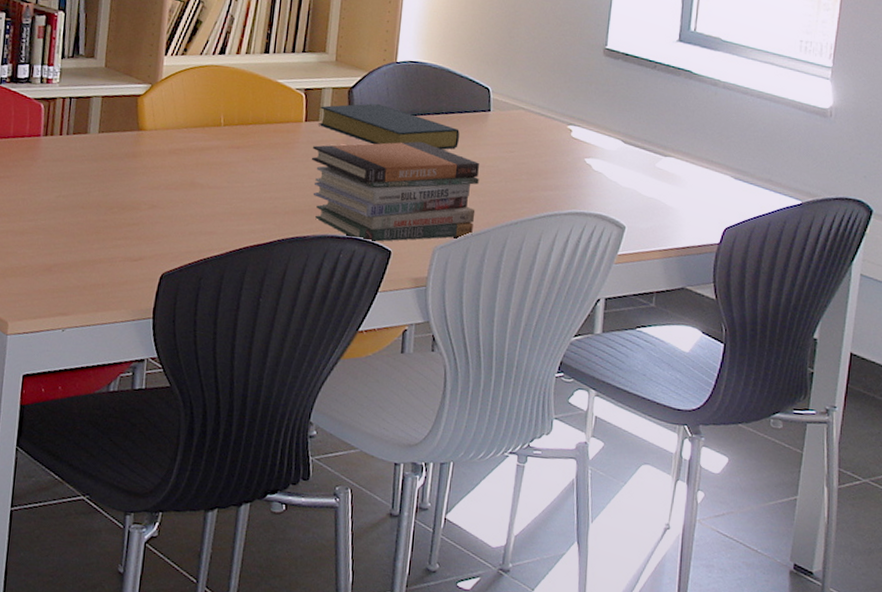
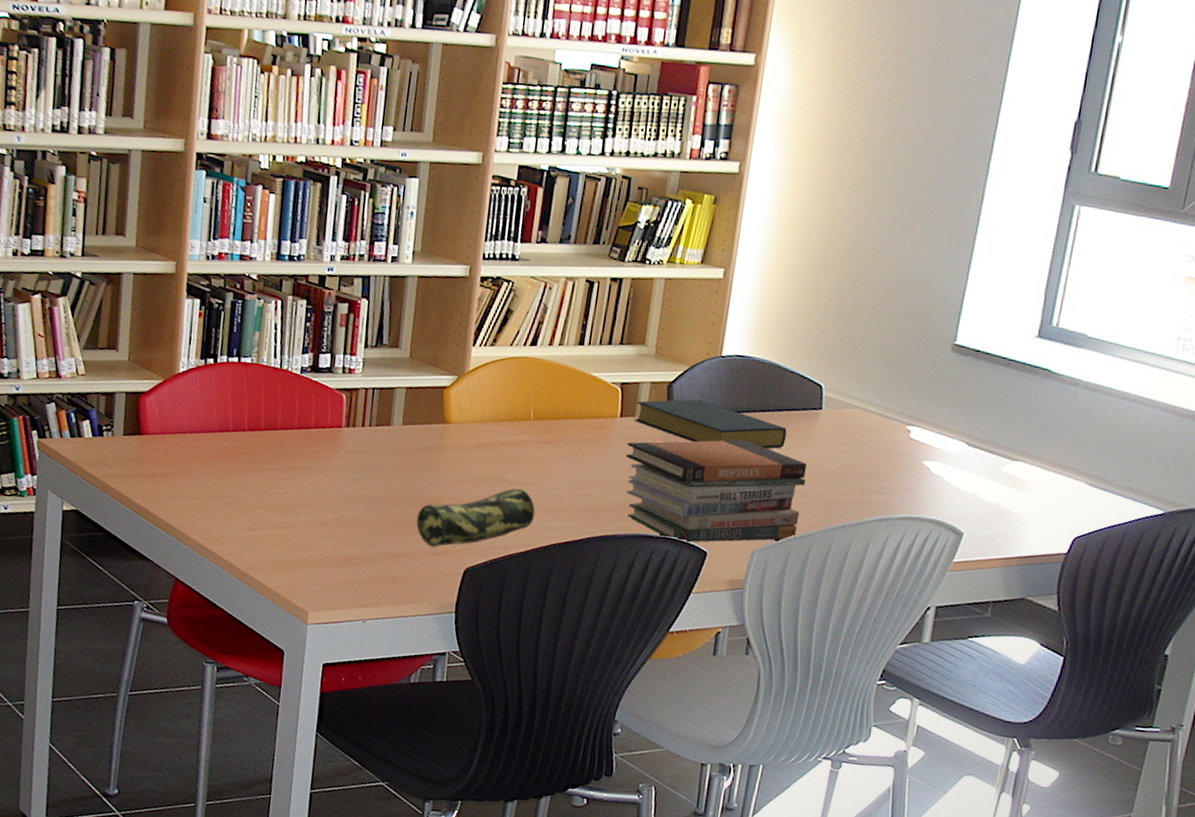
pencil case: none [113,192,228,252] -> present [416,488,535,547]

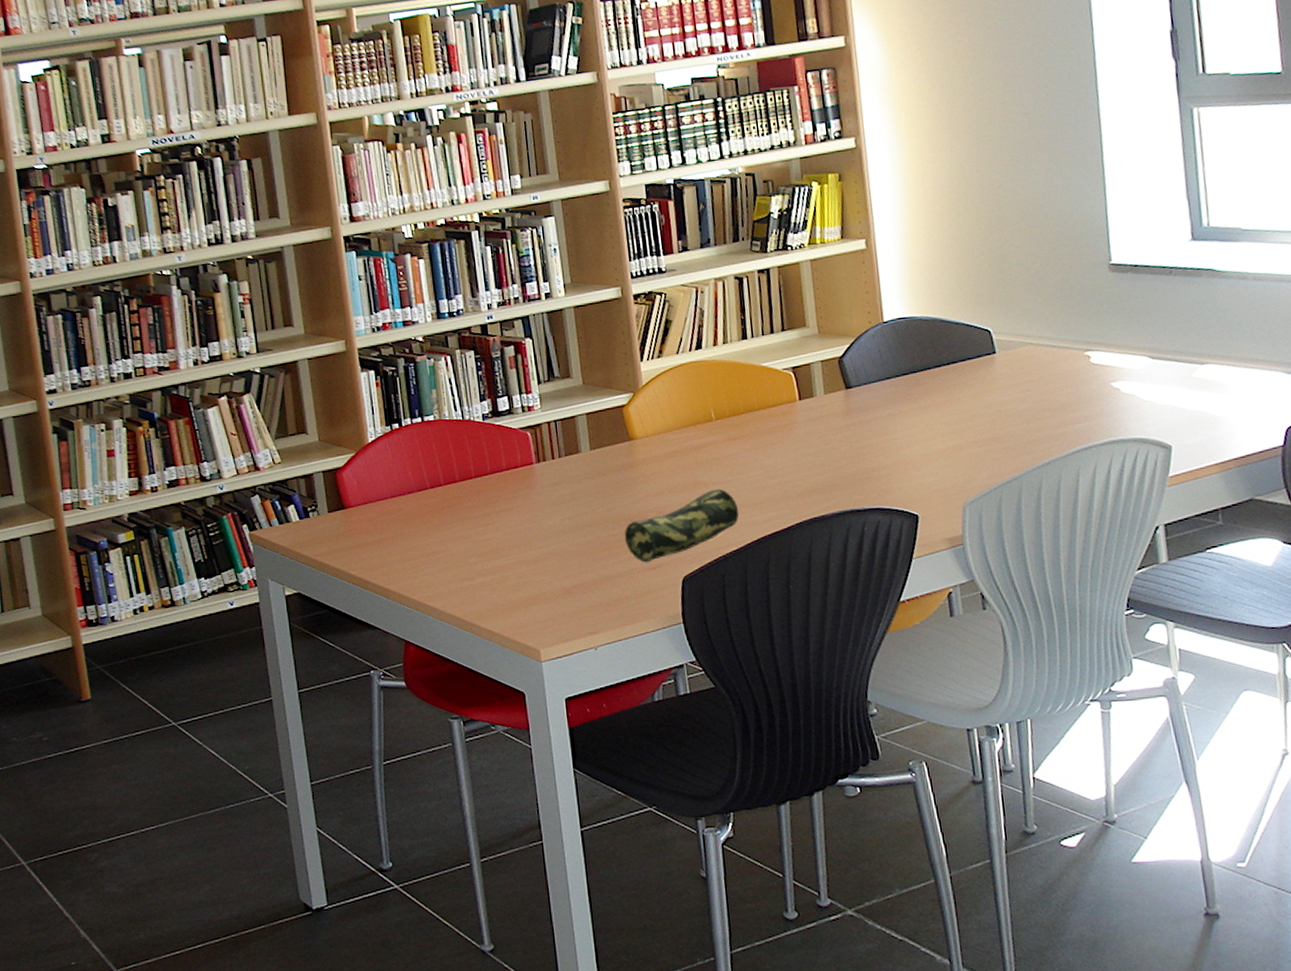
book stack: present [625,439,807,543] -> none [813,397,1003,510]
hardback book: present [635,399,787,449] -> none [812,367,968,411]

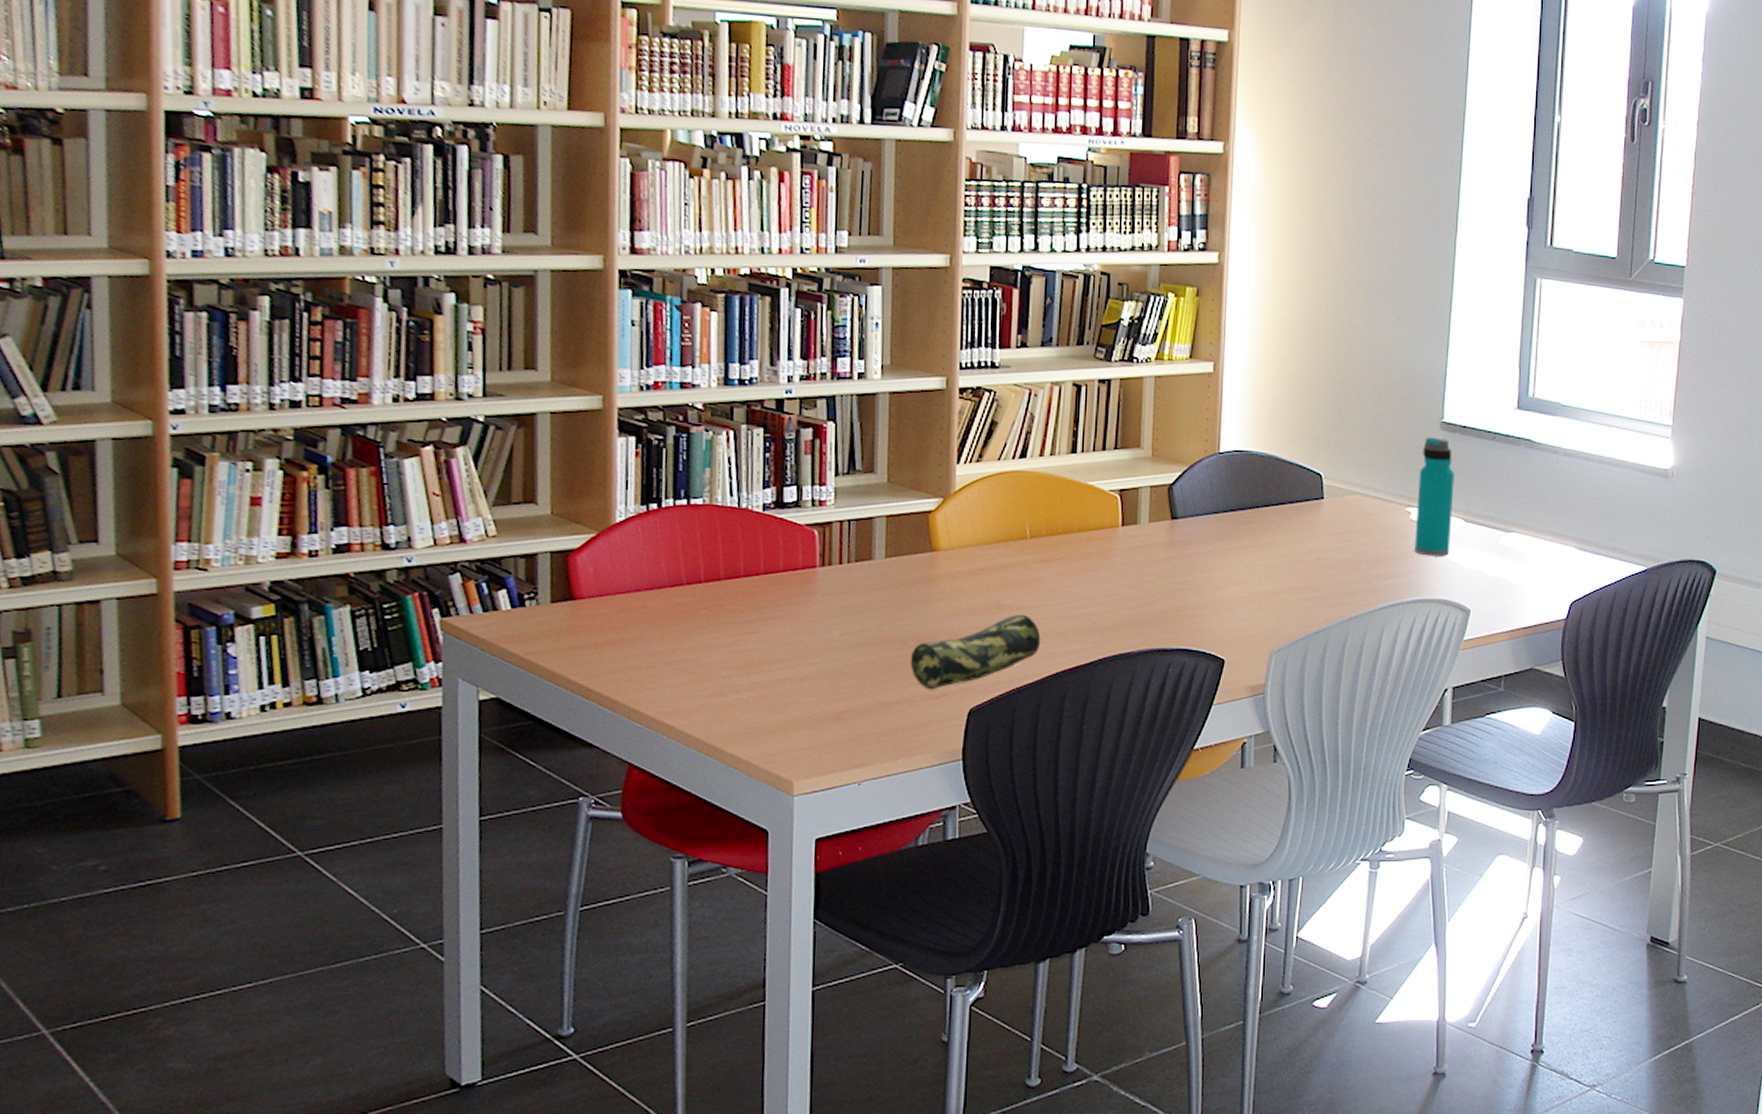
water bottle: none [1093,280,1139,397] -> present [1414,437,1454,556]

